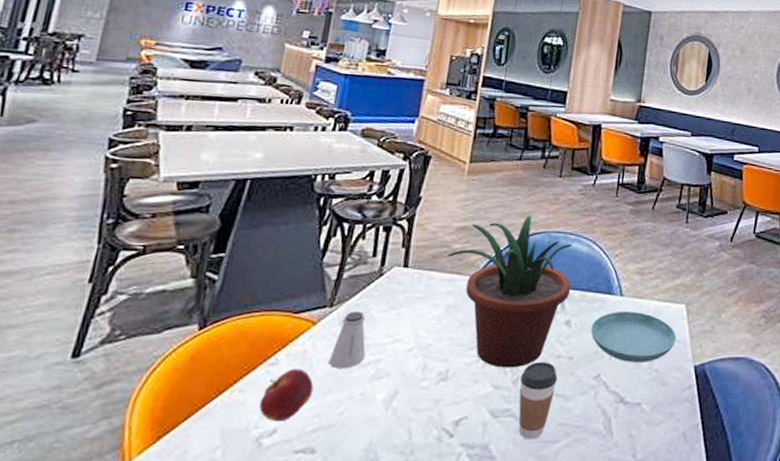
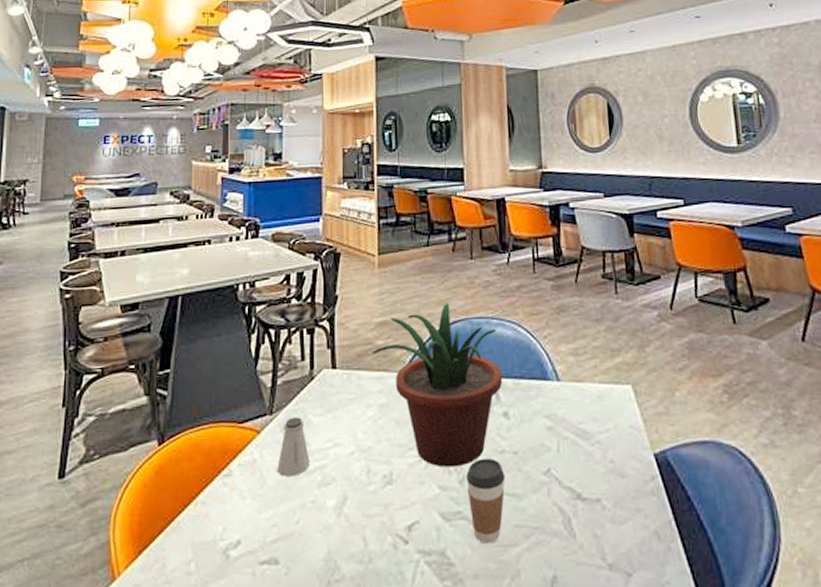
apple: present [259,368,314,422] -> none [222,478,268,534]
saucer: present [590,310,677,362] -> none [531,396,628,454]

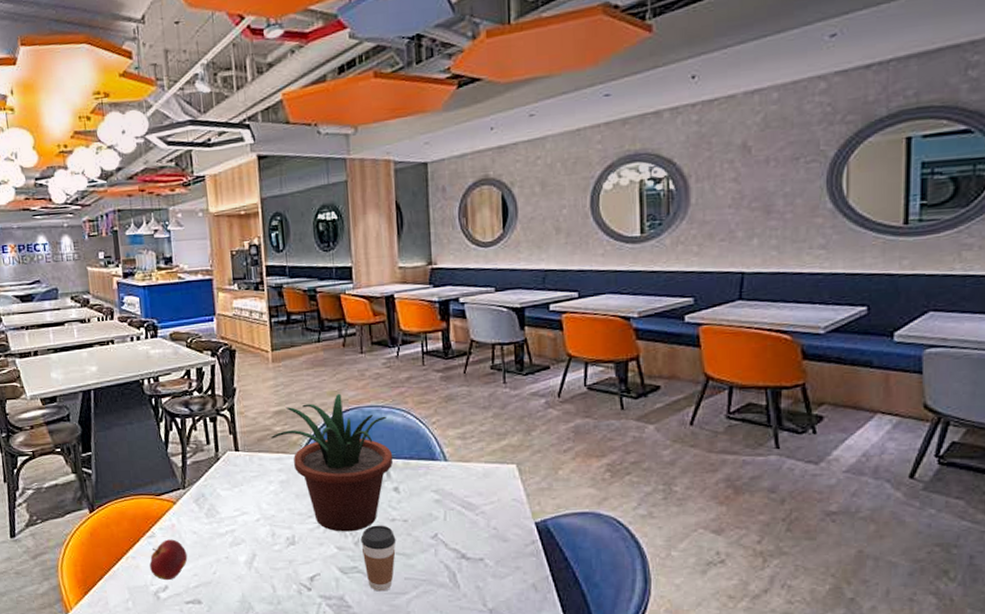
apple: none [222,478,268,534] -> present [149,539,188,581]
saltshaker: present [277,417,310,476] -> none [193,491,222,537]

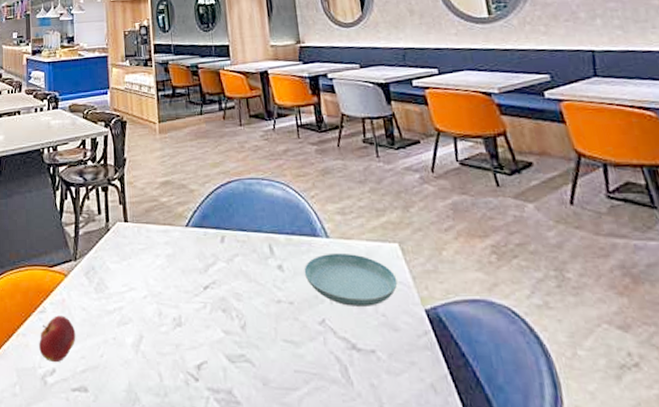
potted plant: present [271,393,394,532] -> none [158,165,276,314]
coffee cup: present [360,525,396,592] -> none [247,307,284,386]
saucer: none [420,474,511,522] -> present [304,252,398,306]

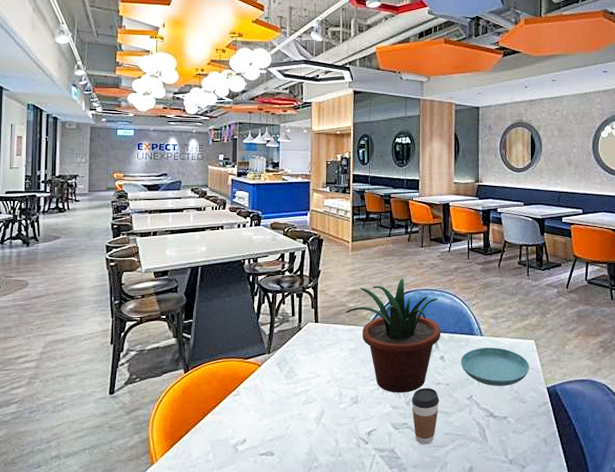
apple: present [39,315,76,363] -> none [232,398,266,435]
potted plant: none [158,165,276,314] -> present [346,278,441,393]
coffee cup: none [247,307,284,386] -> present [411,388,440,445]

